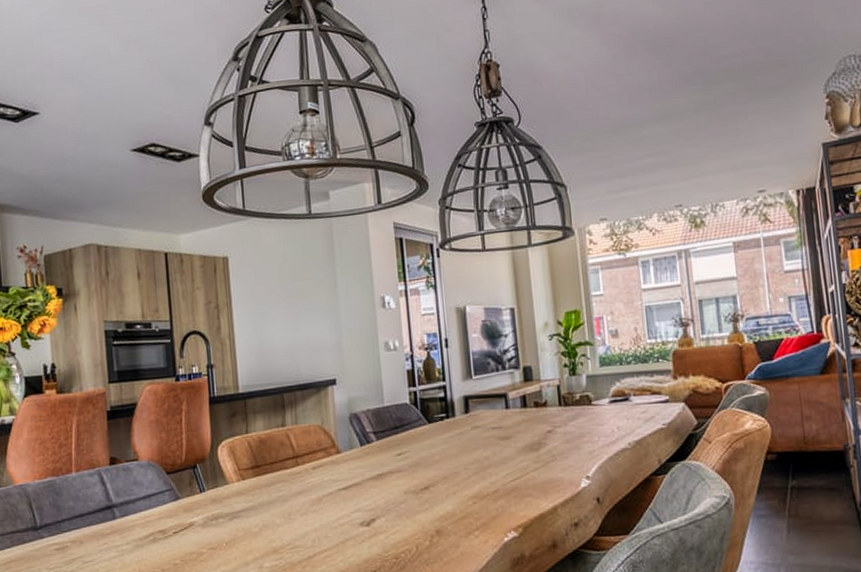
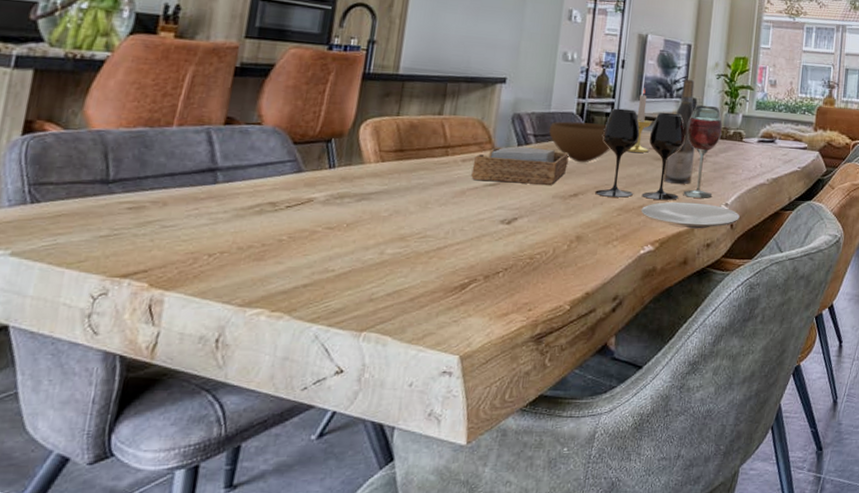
napkin holder: none [322,444,413,486] -> present [471,146,569,185]
bowl: none [386,409,452,454] -> present [548,121,611,163]
wine glass: none [441,386,534,486] -> present [595,108,685,201]
candlestick: none [470,364,492,435] -> present [628,88,652,153]
plate: none [496,479,605,509] -> present [641,201,740,229]
wine bottle: none [511,345,544,462] -> present [663,78,695,184]
wineglass: none [527,371,570,475] -> present [683,104,723,198]

